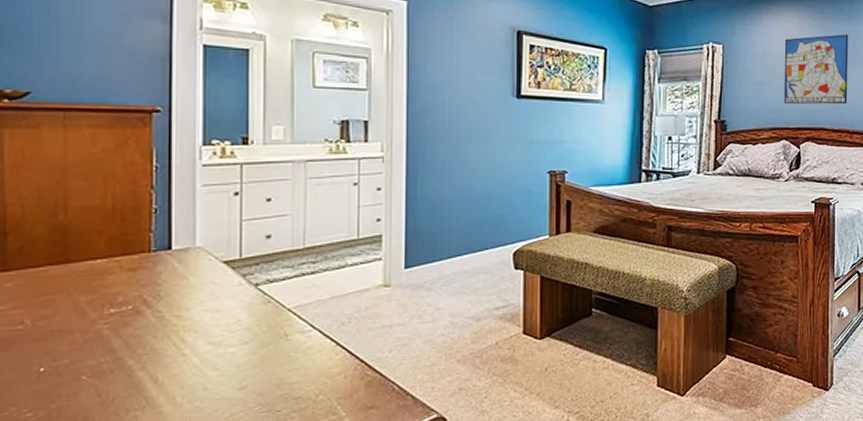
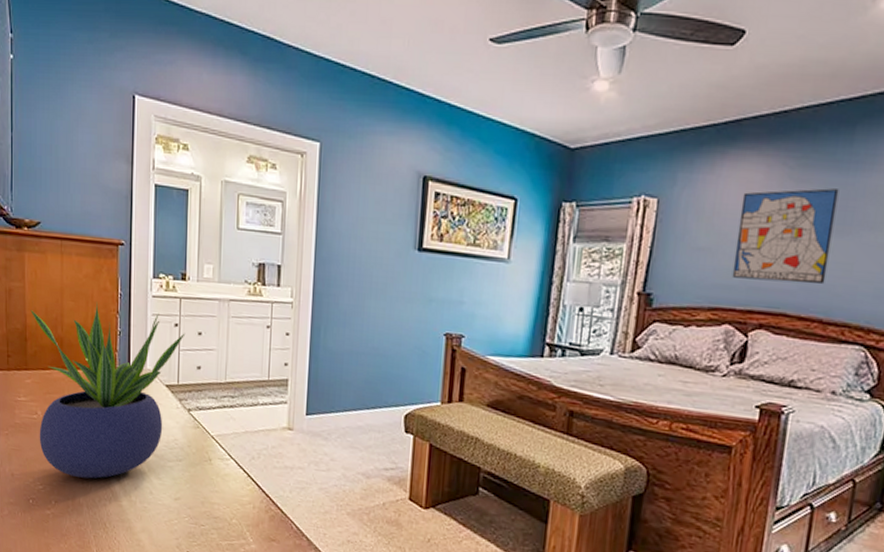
potted plant: none [13,178,250,392] -> present [30,302,186,479]

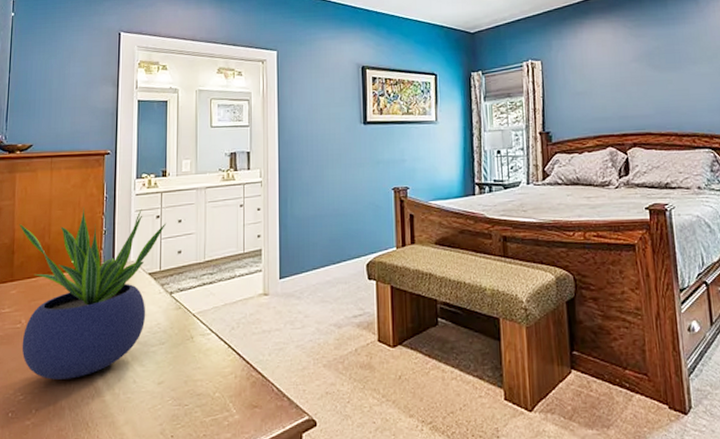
wall art: present [731,188,839,284] -> none [601,39,673,111]

